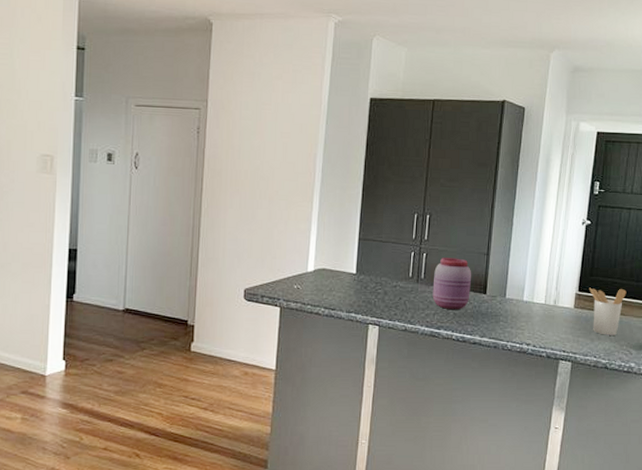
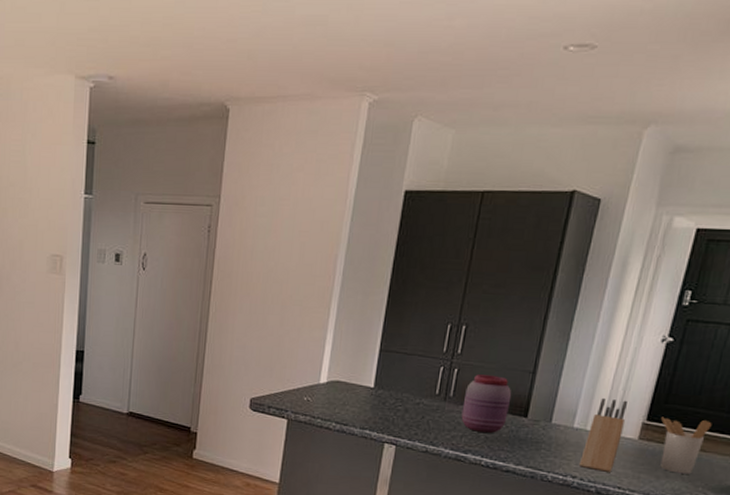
knife block: none [531,273,562,338] -> present [579,397,627,472]

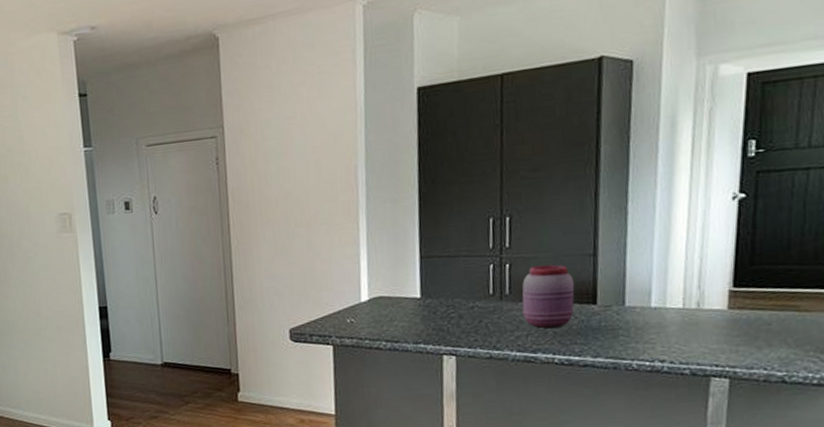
knife block: present [579,397,627,472] -> none [666,269,709,351]
utensil holder: present [660,416,712,474] -> none [748,277,810,340]

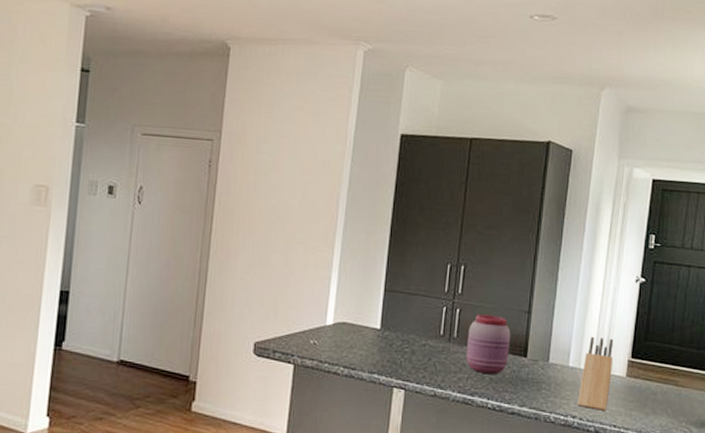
knife block: none [666,269,709,351] -> present [578,336,613,411]

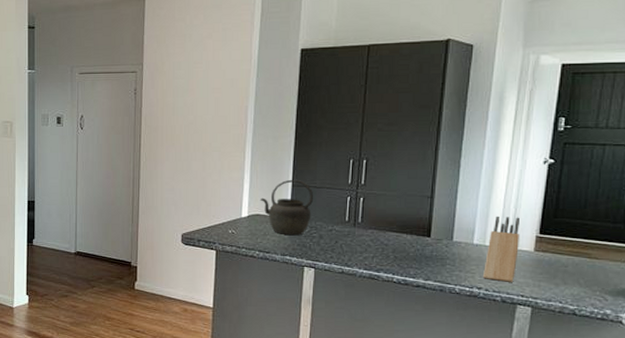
kettle: none [347,283,408,350] -> present [260,179,314,236]
jar: present [466,314,511,375] -> none [371,202,414,254]

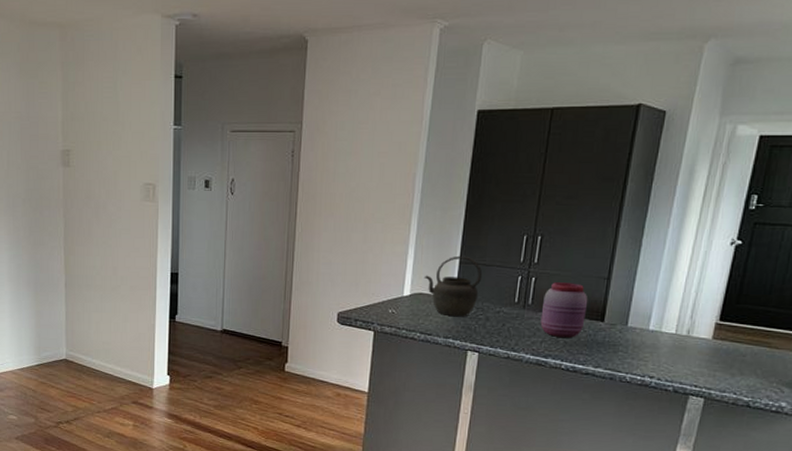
jar: none [371,202,414,254] -> present [540,282,588,339]
knife block: present [483,216,520,282] -> none [656,300,700,371]

